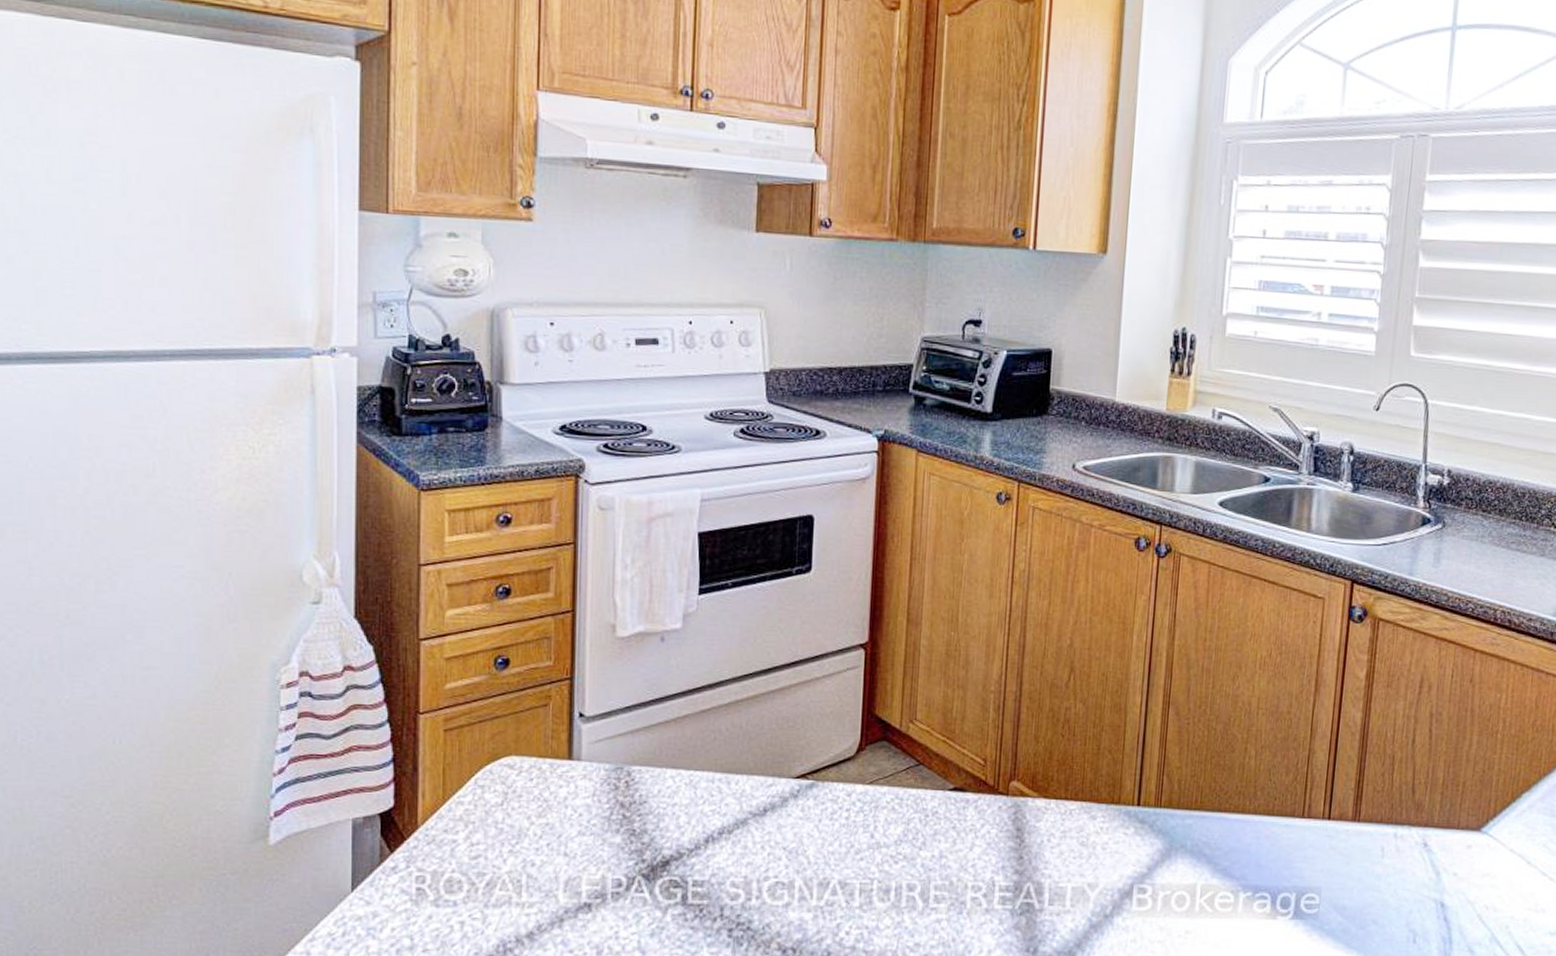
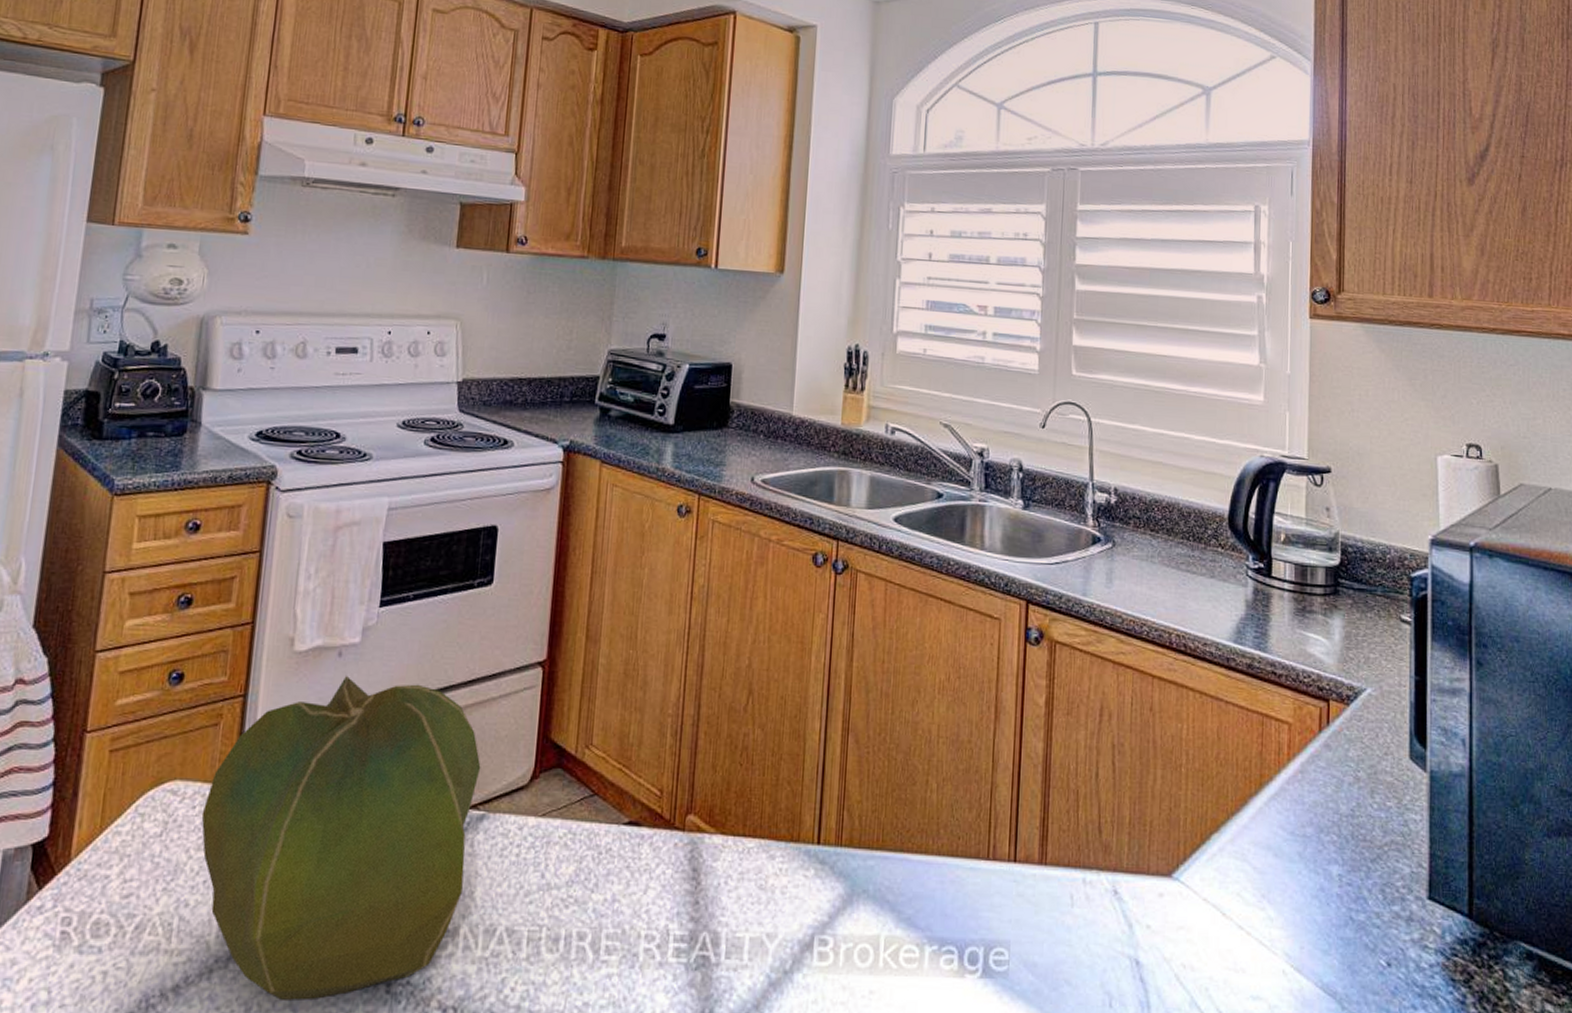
cabbage: none [539,660,808,944] -> present [201,676,481,1000]

